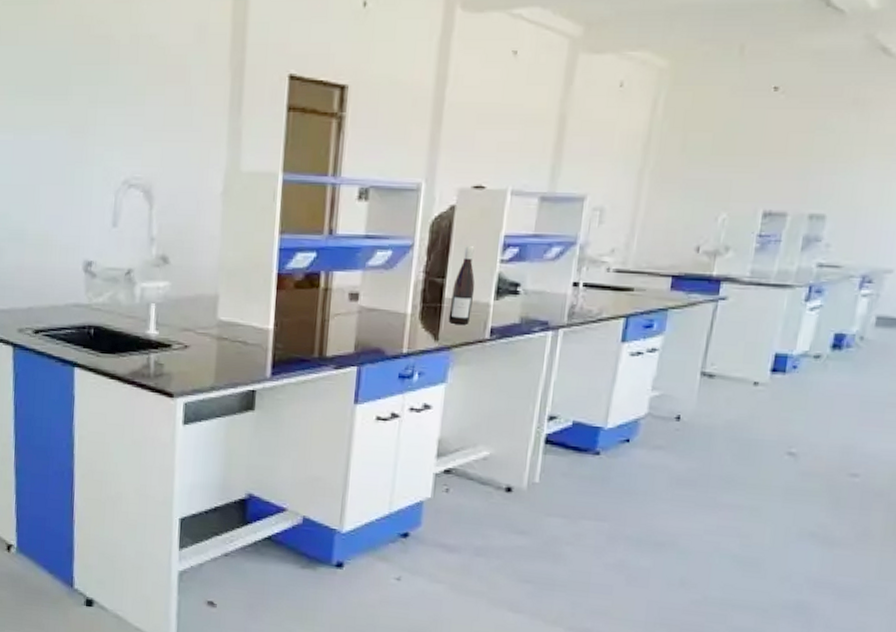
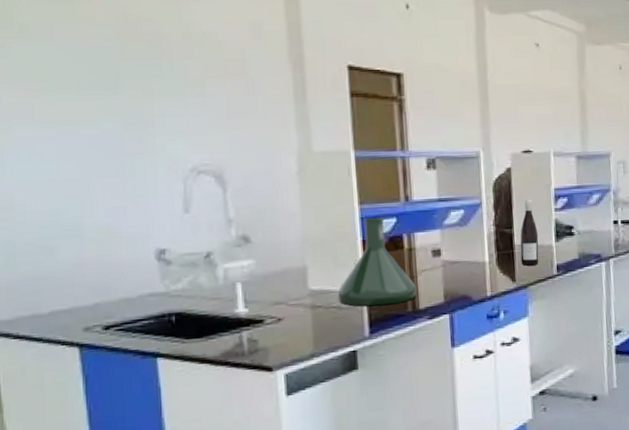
flask: none [245,248,327,348] -> present [338,216,417,306]

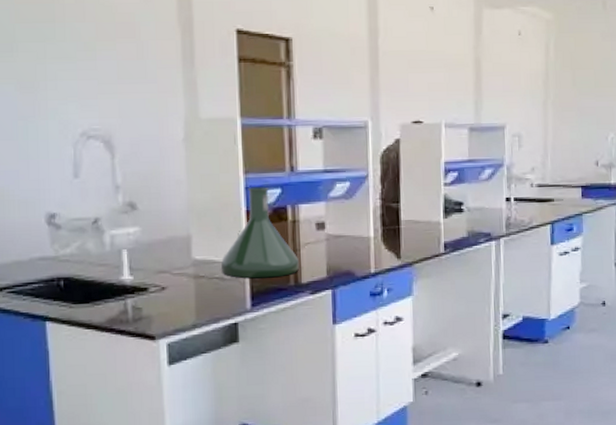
bottle: present [520,199,539,266] -> none [406,172,426,242]

